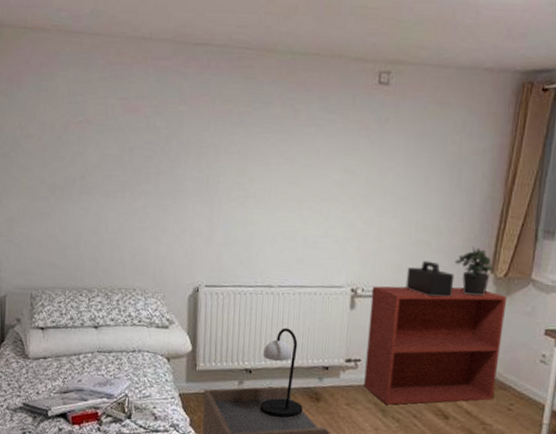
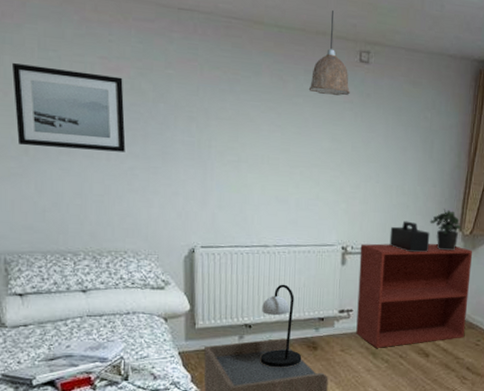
wall art: none [45,108,140,191] -> present [11,62,126,152]
pendant lamp: none [321,30,367,122] -> present [308,10,350,96]

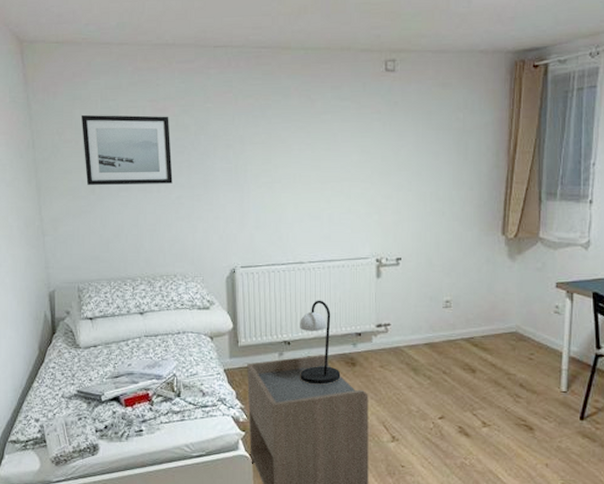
pendant lamp: present [308,10,350,96] -> none [336,25,377,108]
tv stand: present [356,243,473,348] -> none [395,249,519,364]
speaker: present [389,221,430,253] -> none [426,228,469,261]
potted plant: present [430,209,462,251] -> none [468,212,505,257]

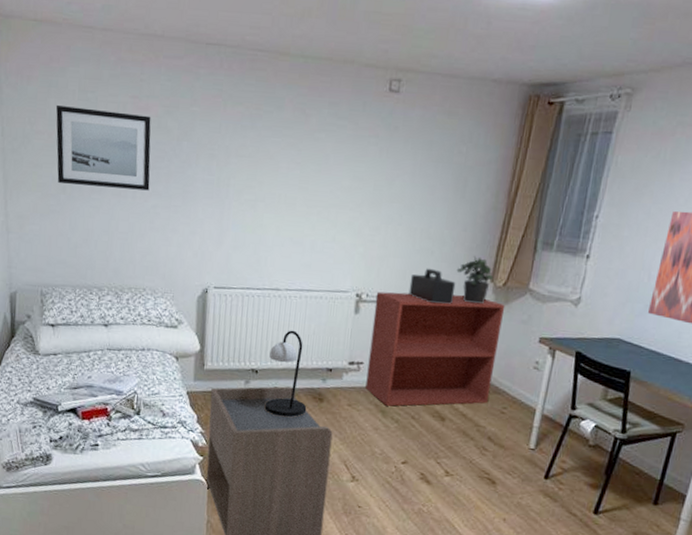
tv stand: none [395,249,519,364] -> present [365,291,505,406]
speaker: none [426,228,469,261] -> present [408,268,456,304]
potted plant: none [468,212,505,257] -> present [456,256,494,305]

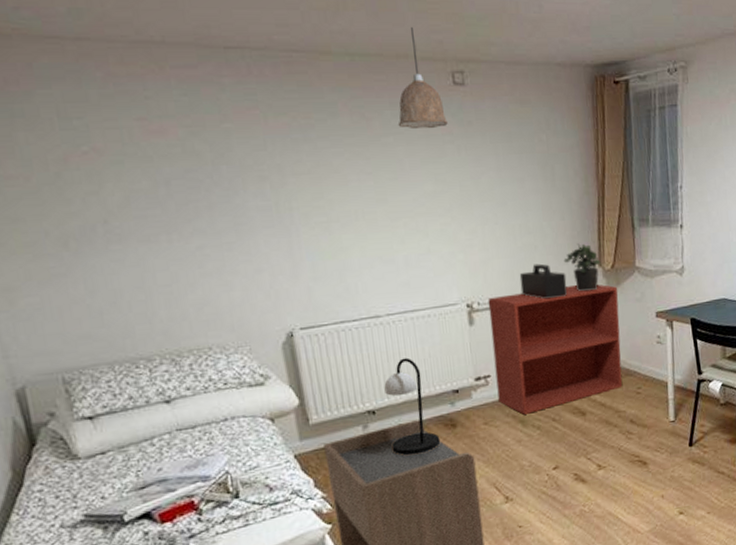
wall art: present [55,104,151,191] -> none [27,139,189,238]
pendant lamp: none [331,36,376,129] -> present [398,27,448,128]

